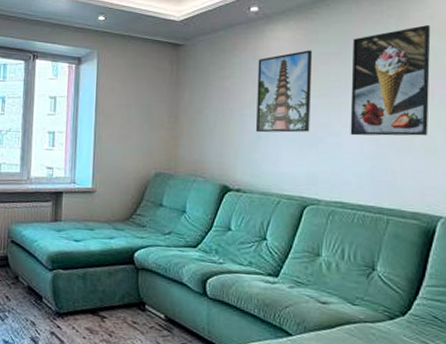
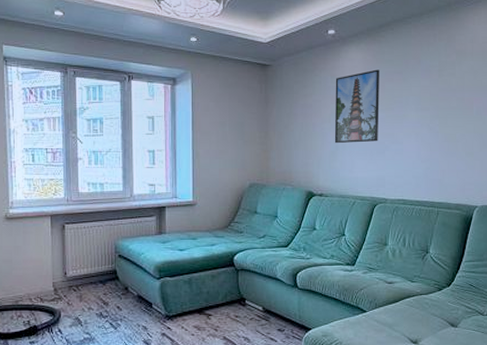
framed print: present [350,25,431,136] -> none [410,48,471,143]

